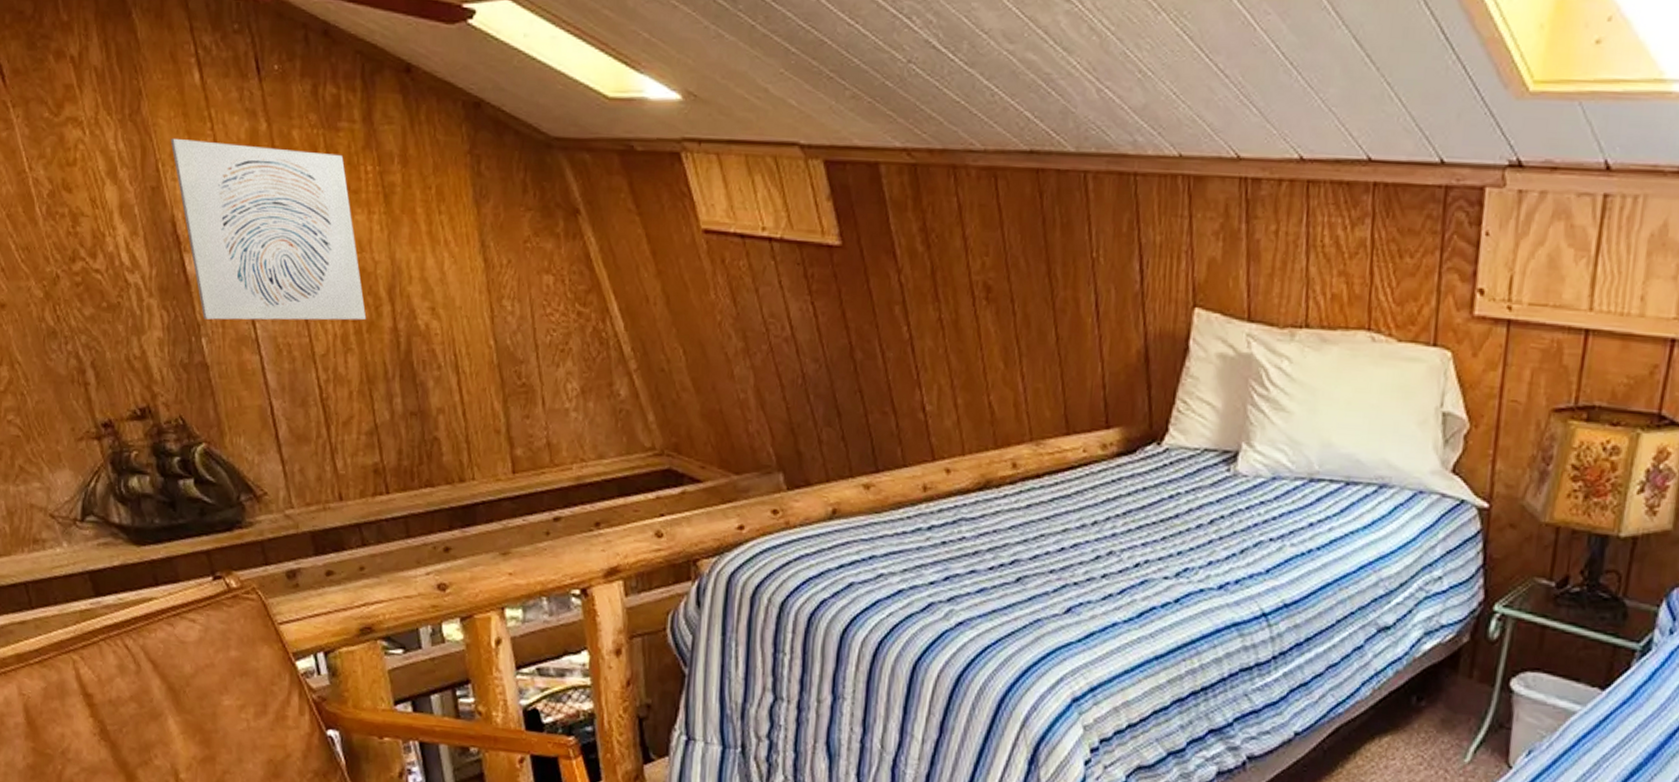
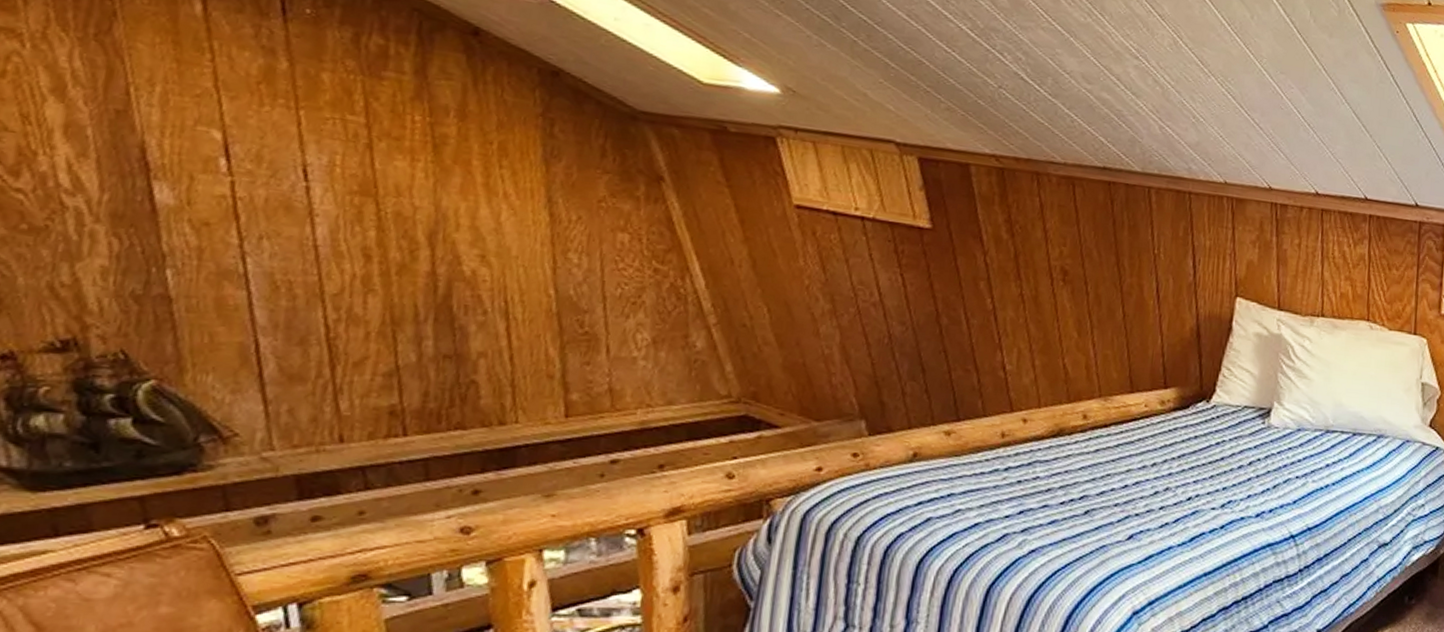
wall art: present [170,139,367,321] -> none [150,64,398,263]

